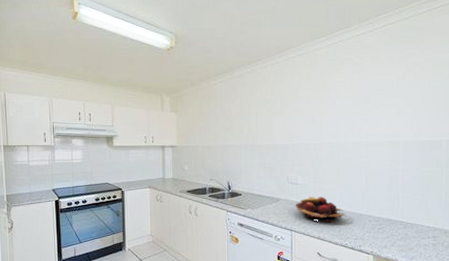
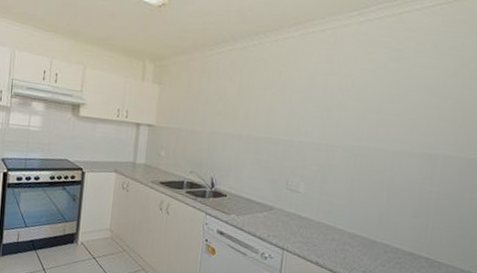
fruit basket: present [295,196,345,223] -> none [291,209,354,247]

